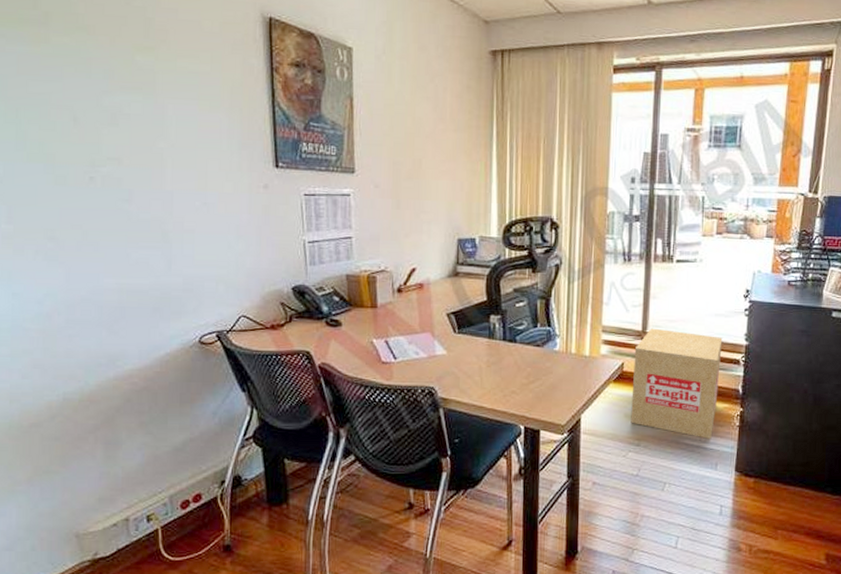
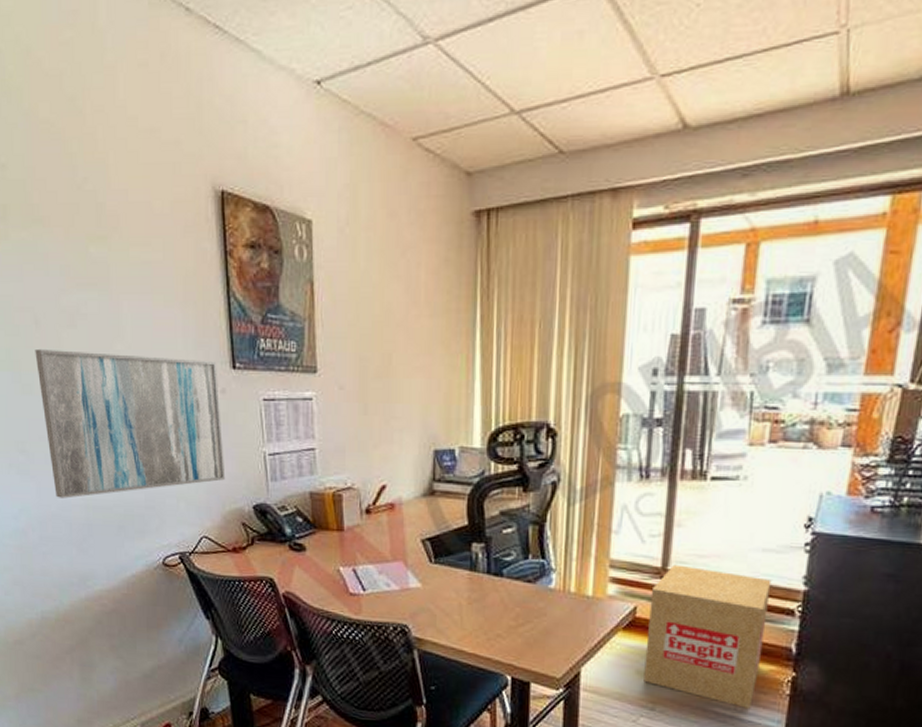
wall art: none [71,143,266,283] -> present [35,348,226,498]

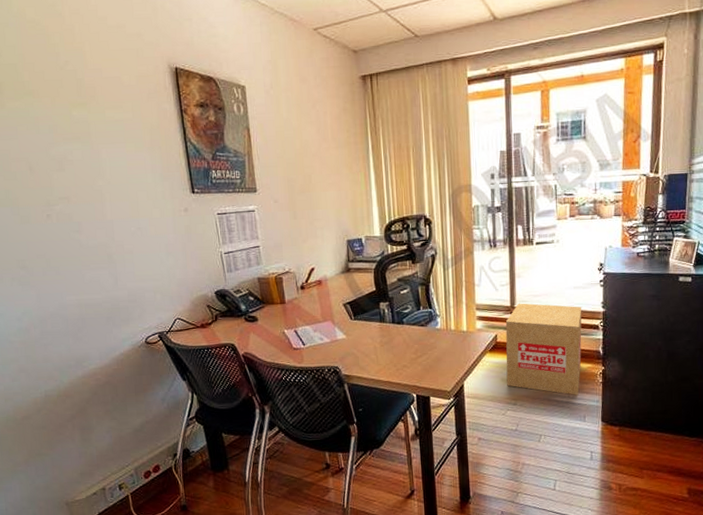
wall art: present [35,348,226,498] -> none [30,188,192,301]

